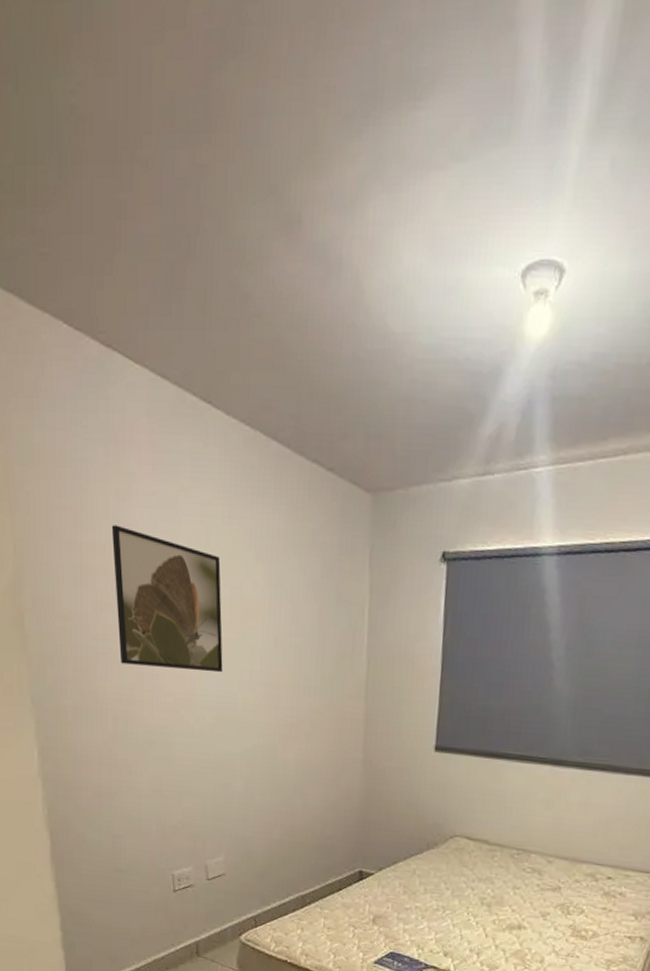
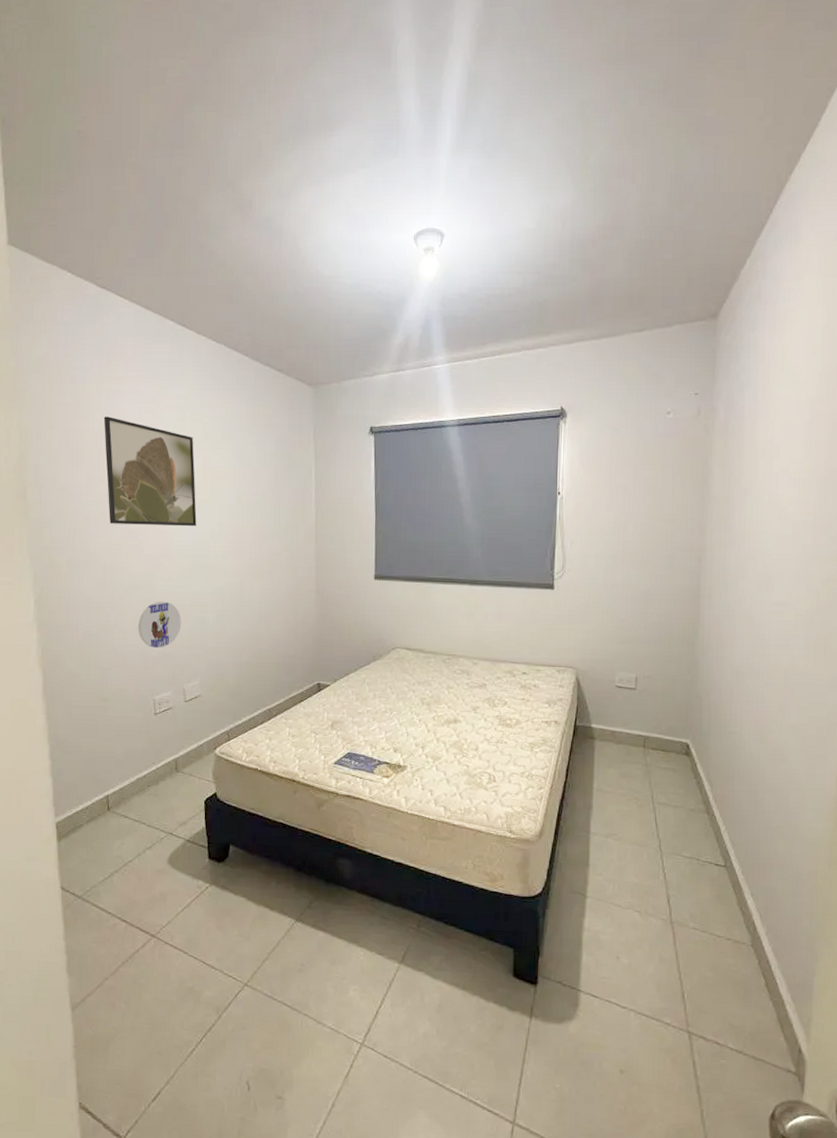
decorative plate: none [154,761,204,817] -> present [138,601,182,648]

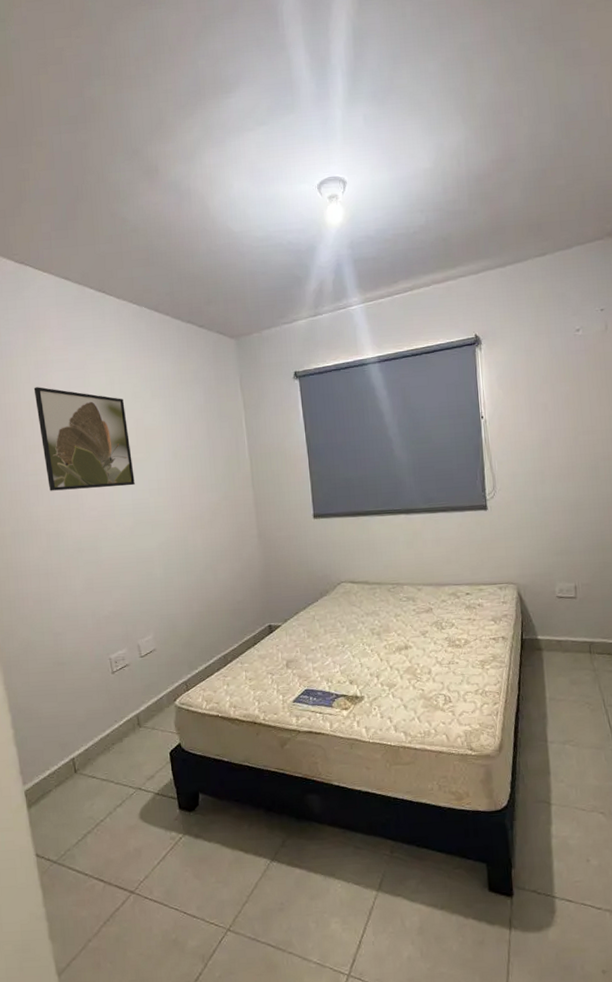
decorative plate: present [138,601,182,648] -> none [87,561,130,608]

